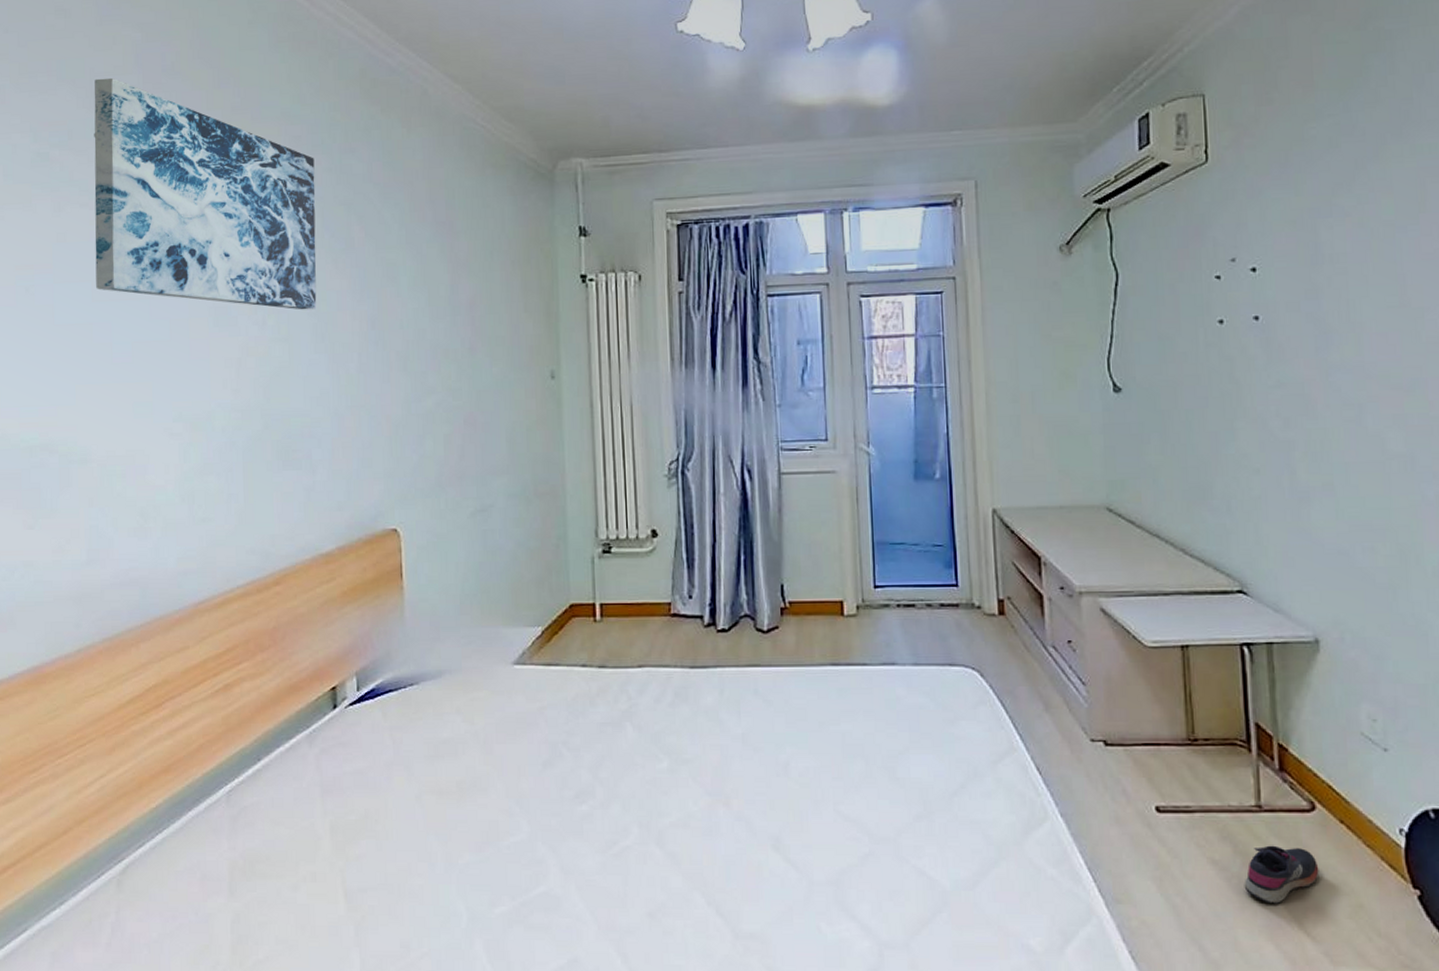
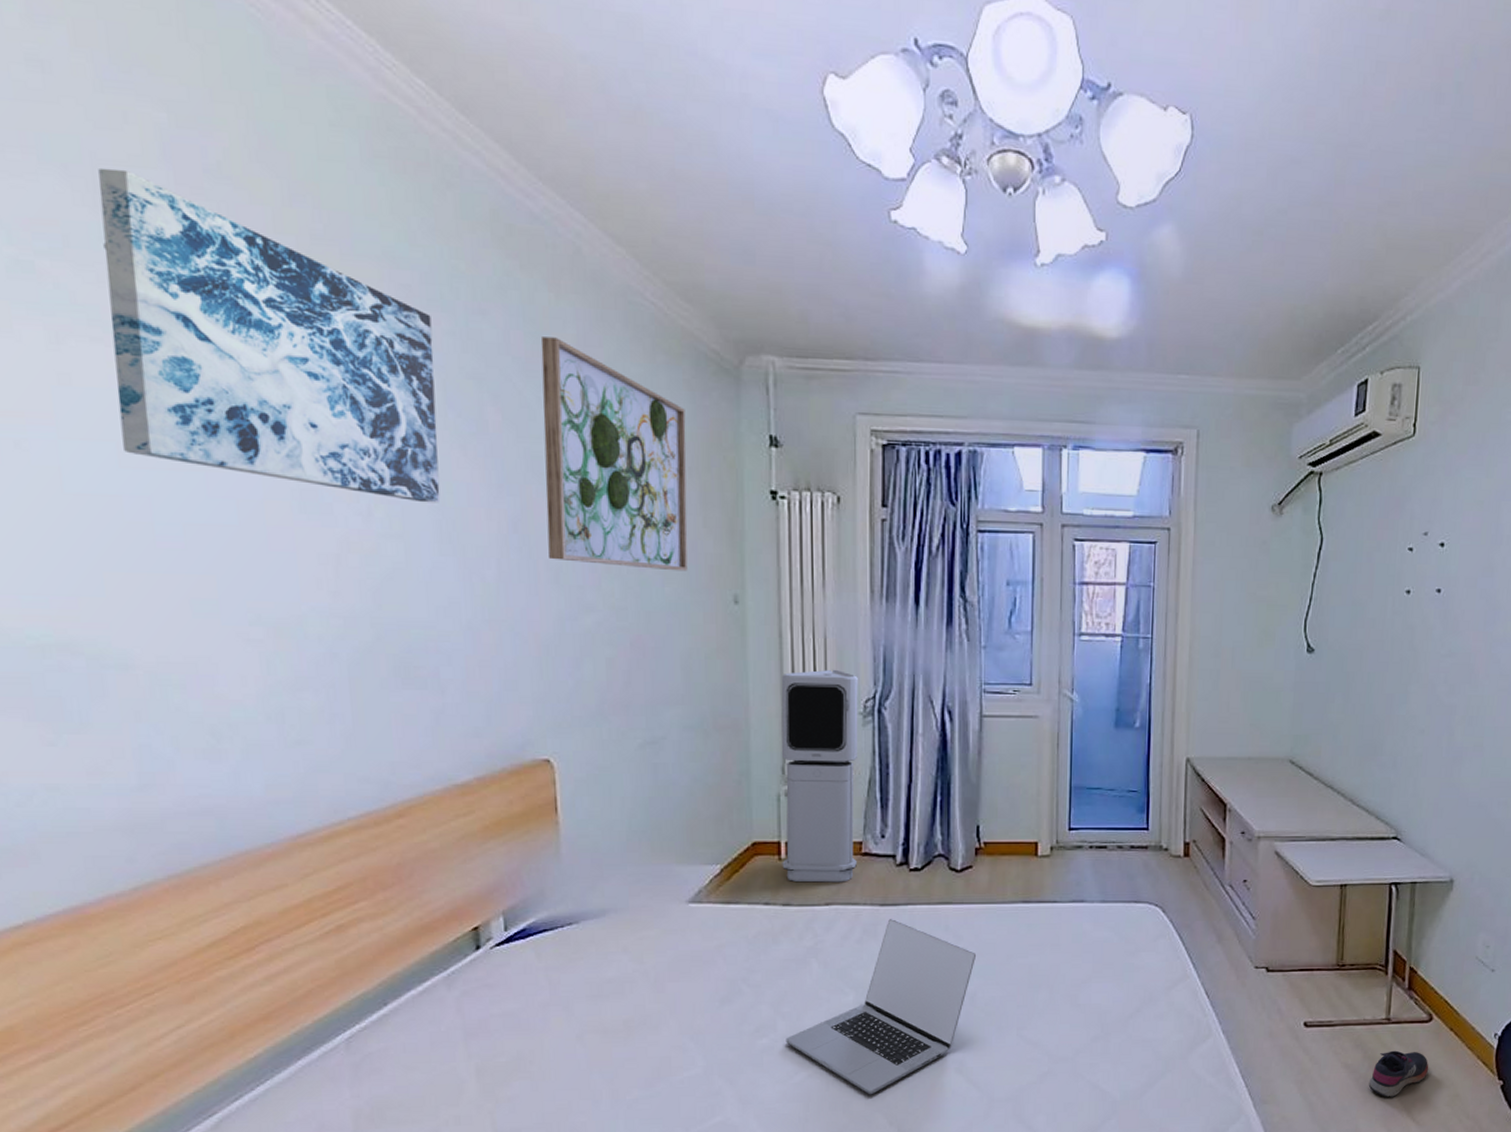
wall art: none [395,164,511,353] -> present [540,337,688,572]
air purifier: none [593,434,667,644] -> present [781,669,858,883]
laptop: none [604,682,787,871] -> present [785,919,976,1095]

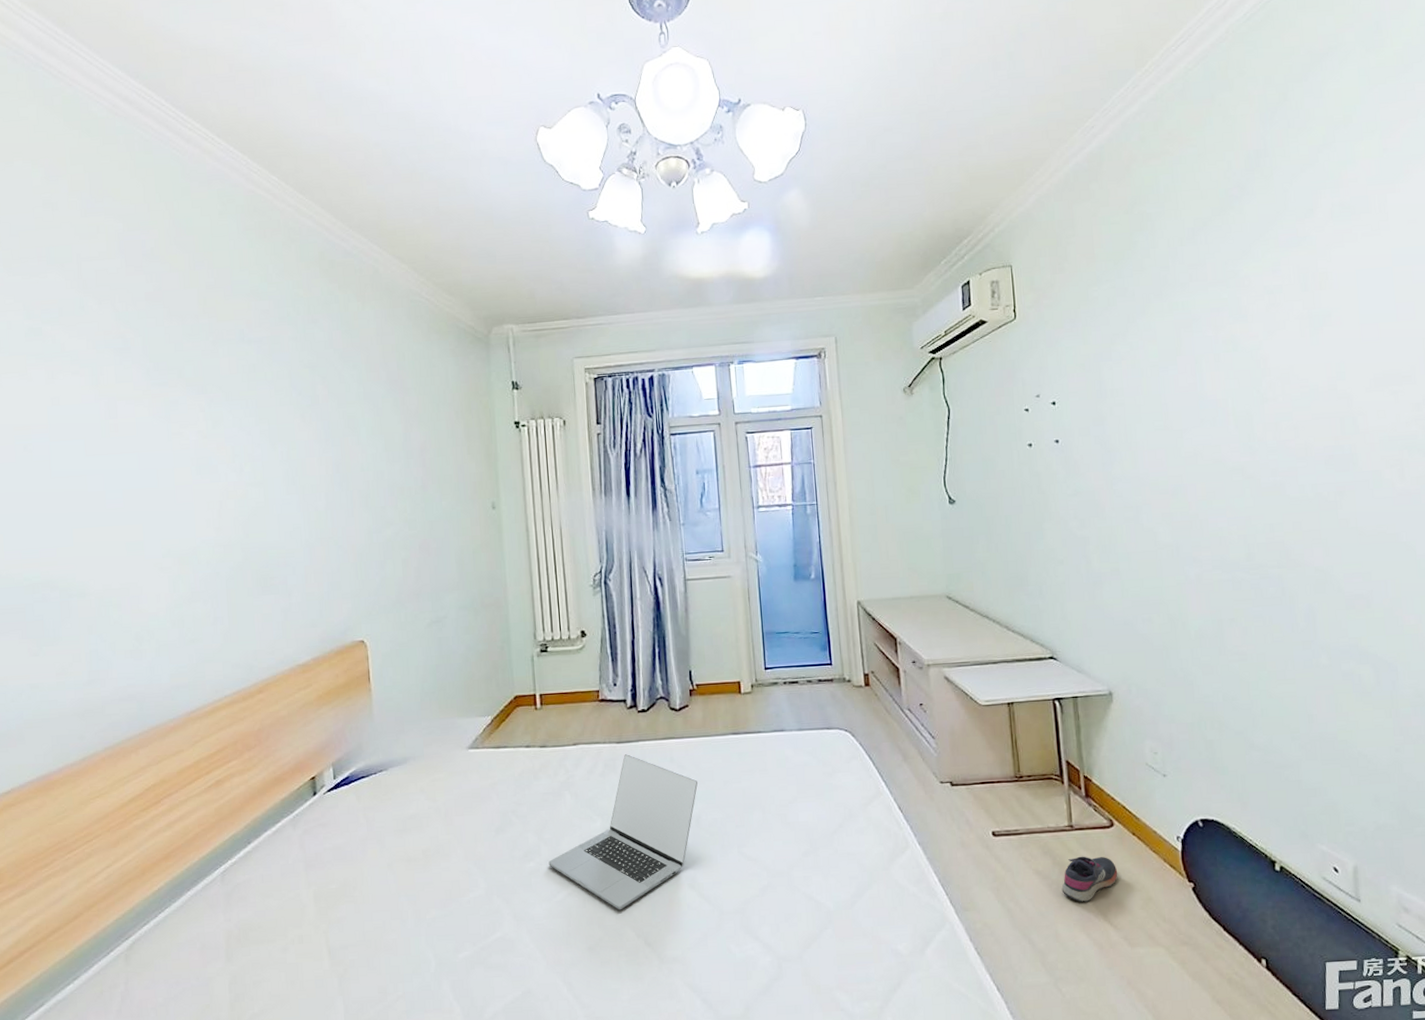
wall art: present [98,167,441,503] -> none [81,262,288,458]
wall art: present [540,337,688,572] -> none [352,332,458,490]
air purifier: present [781,669,858,883] -> none [529,552,596,727]

